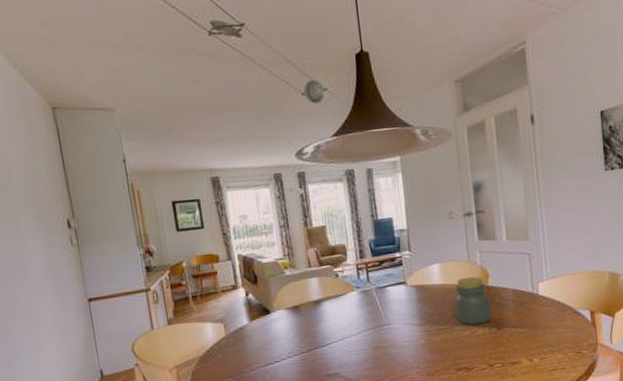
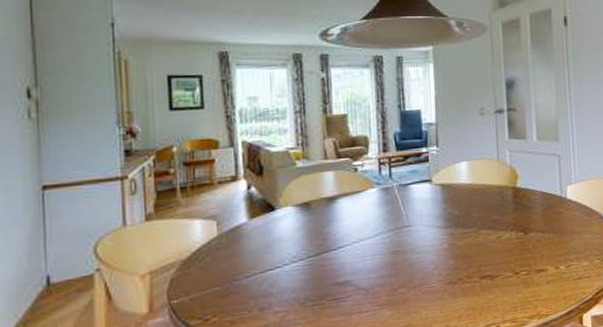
jar: present [455,276,491,325] -> none [482,176,519,229]

